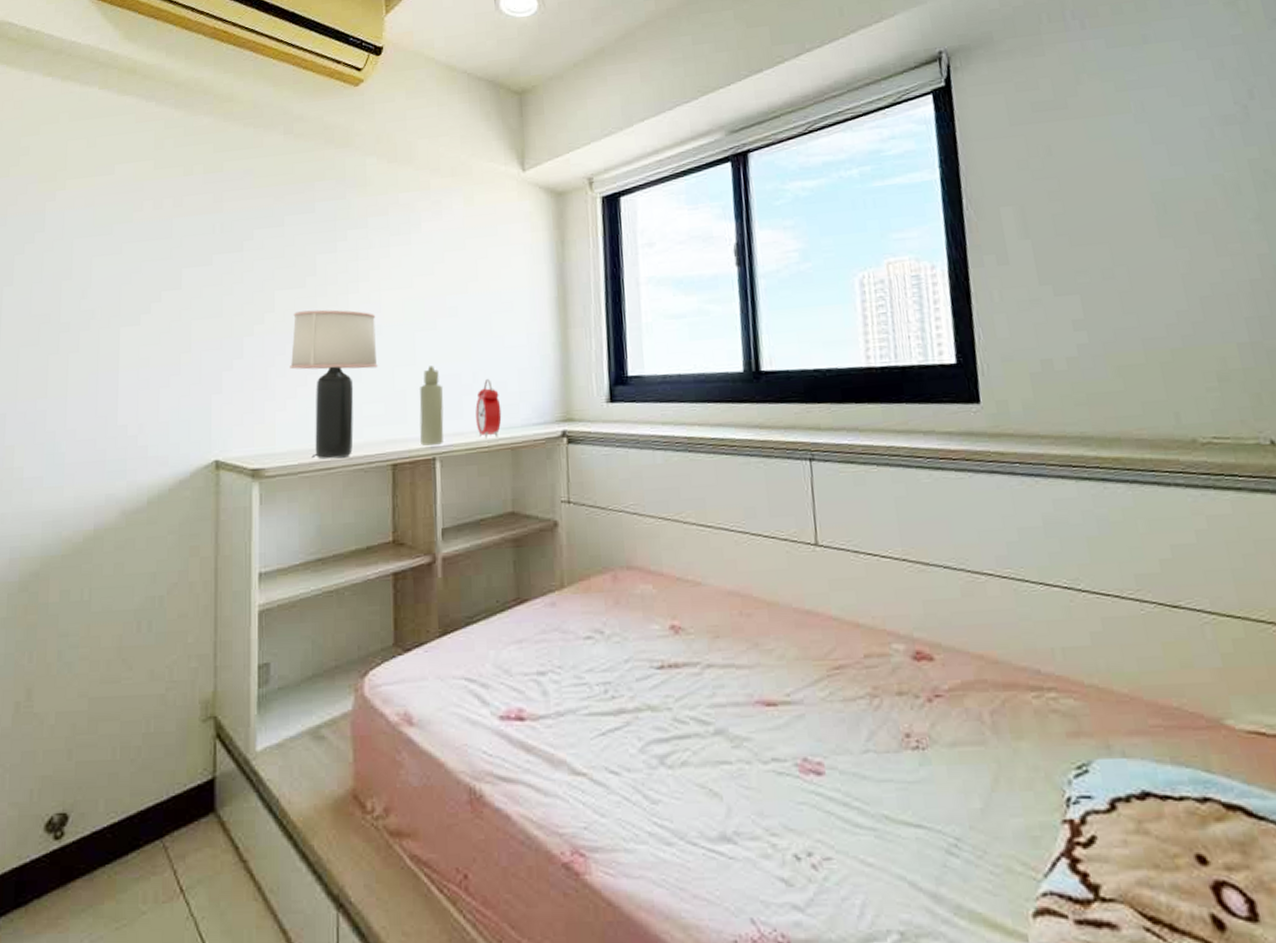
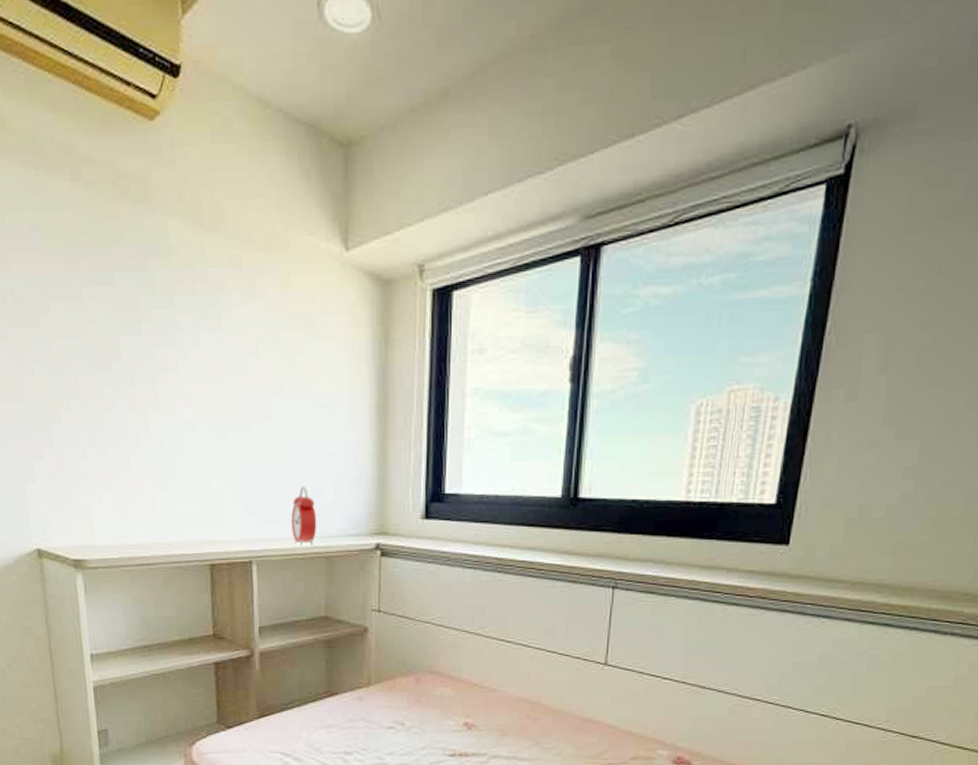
table lamp: present [290,309,378,459] -> none [100,400,192,555]
bottle: present [419,365,444,447] -> none [235,469,260,550]

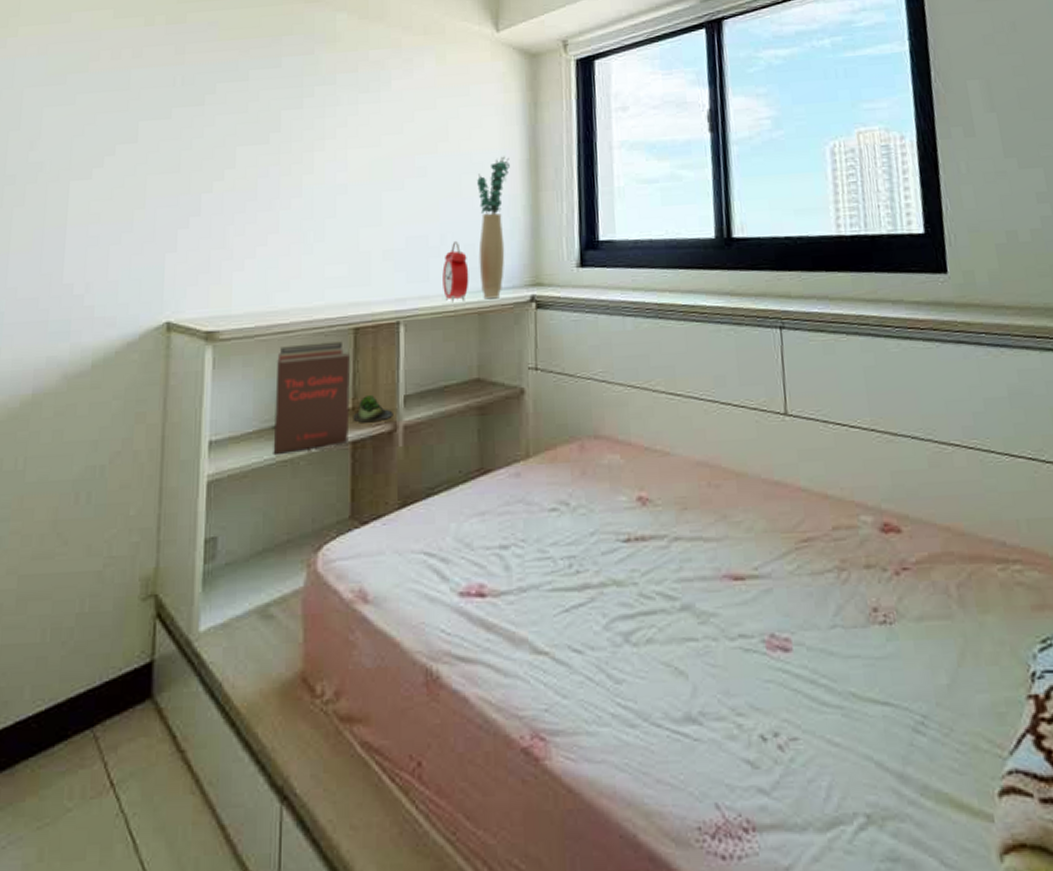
books: none [142,574,212,669] -> present [273,341,351,454]
succulent plant: none [214,625,250,648] -> present [353,395,393,423]
vase: none [324,399,358,545] -> present [477,156,510,299]

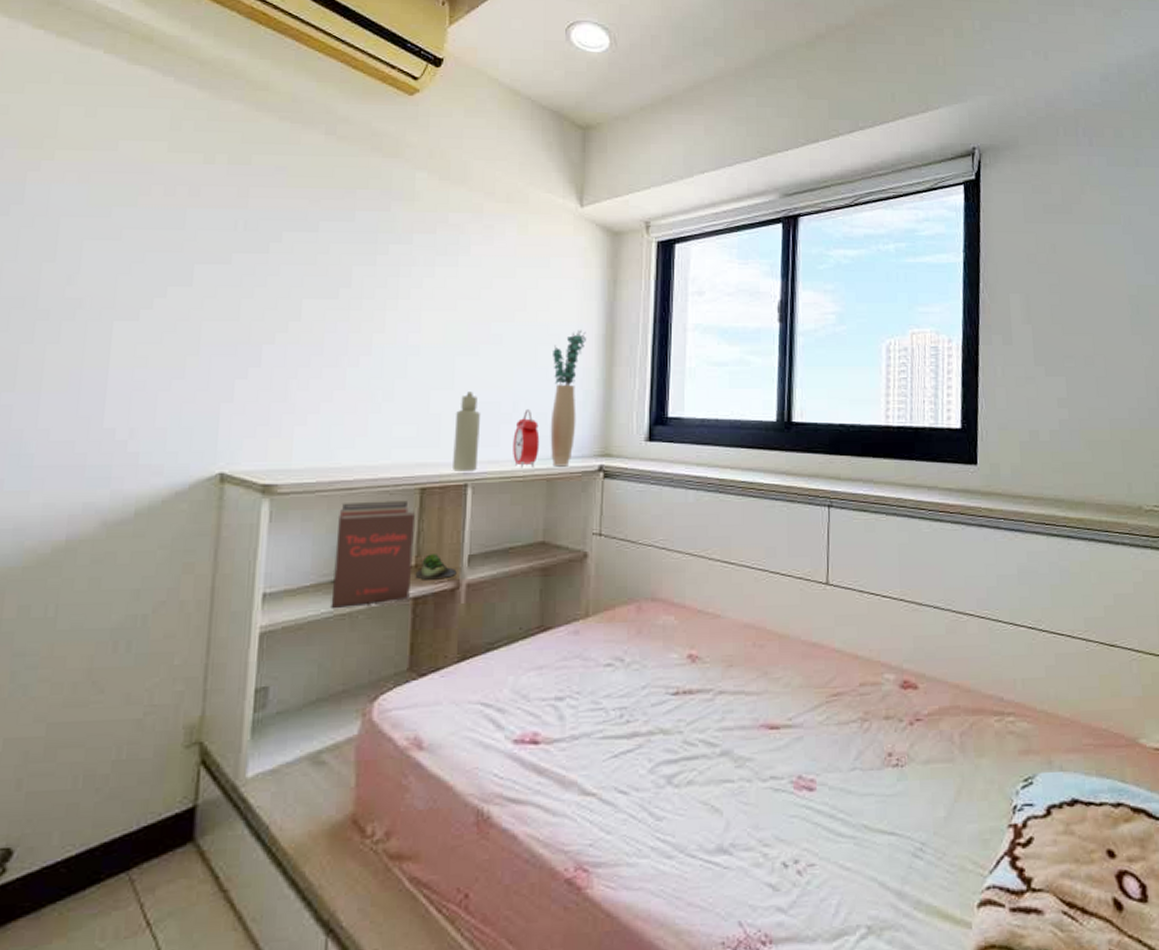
bottle: none [384,227,410,310] -> present [453,391,481,473]

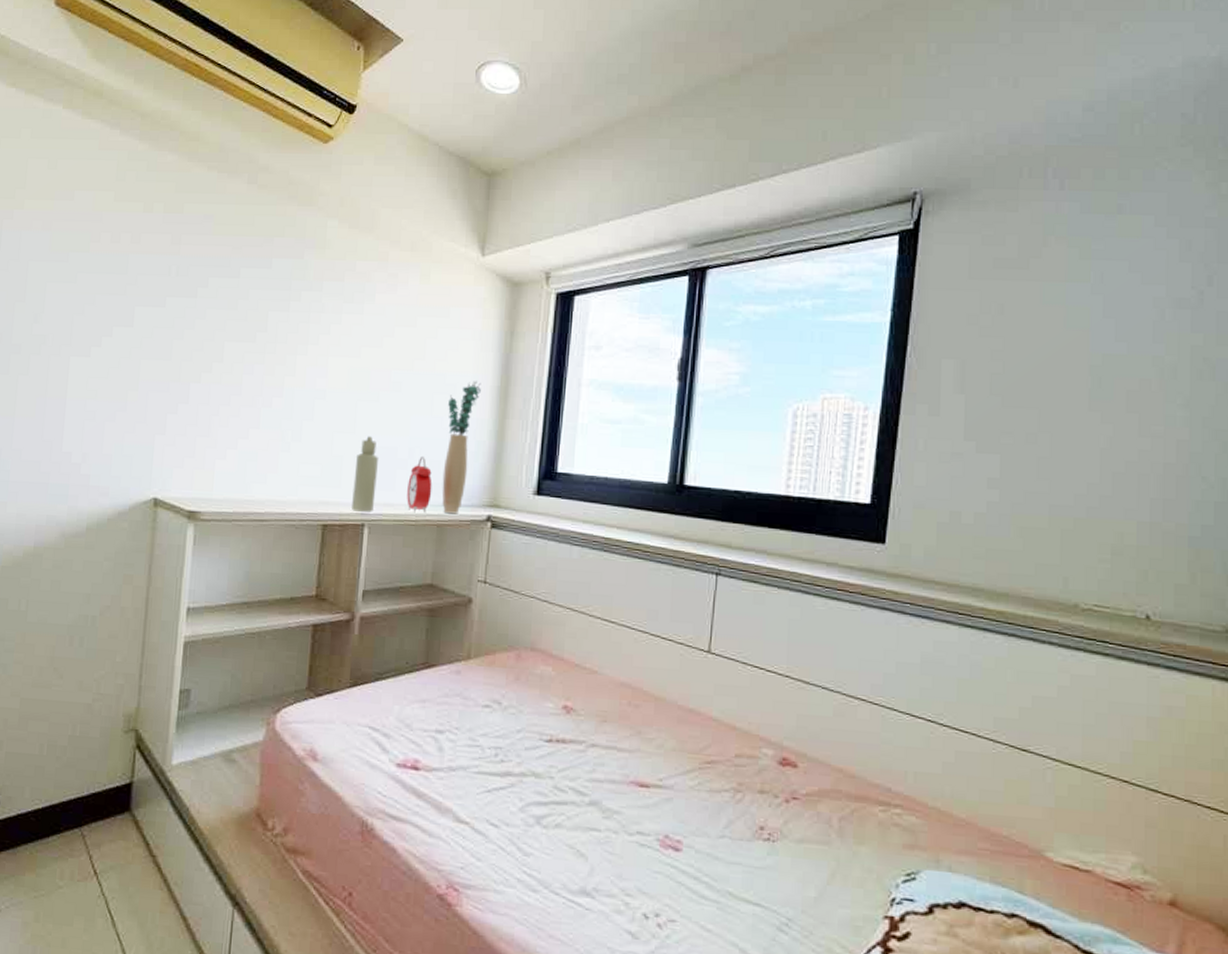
books: present [331,499,416,608] -> none [243,532,318,627]
succulent plant: present [415,554,457,580] -> none [315,586,352,610]

